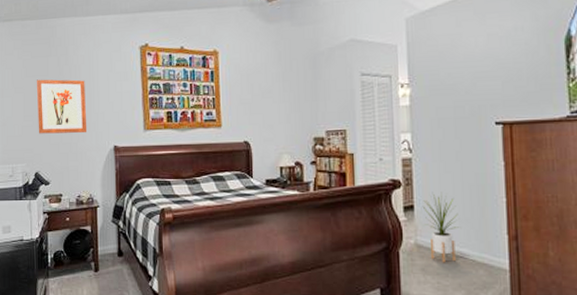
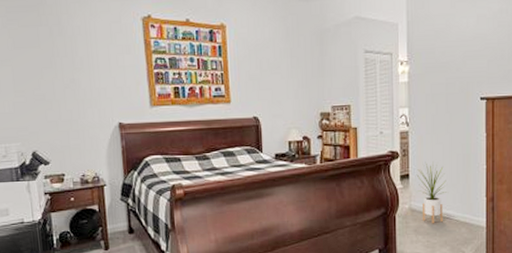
wall art: present [37,79,88,134] -> none [27,51,89,111]

